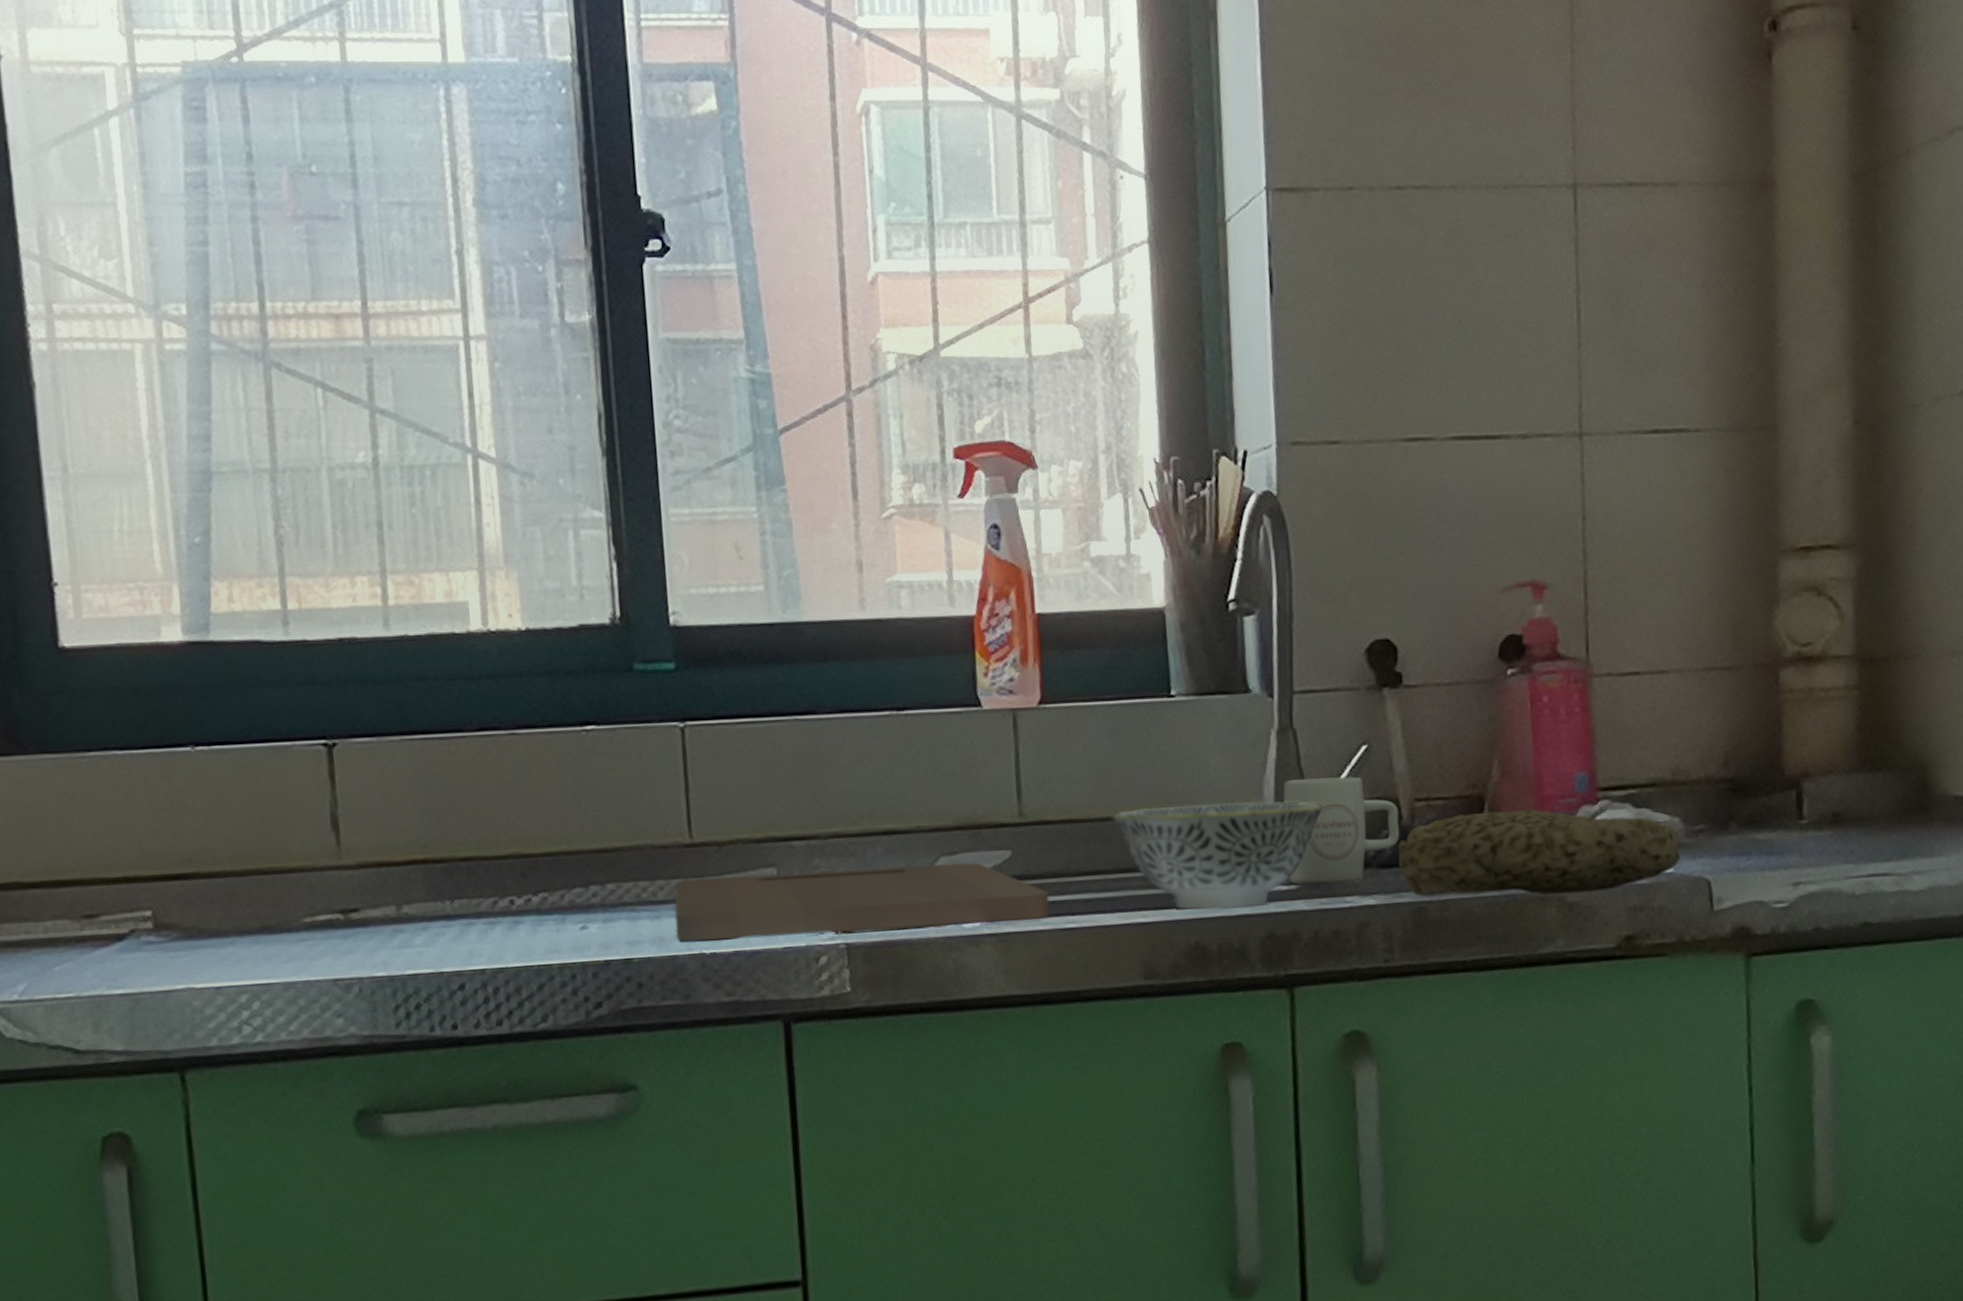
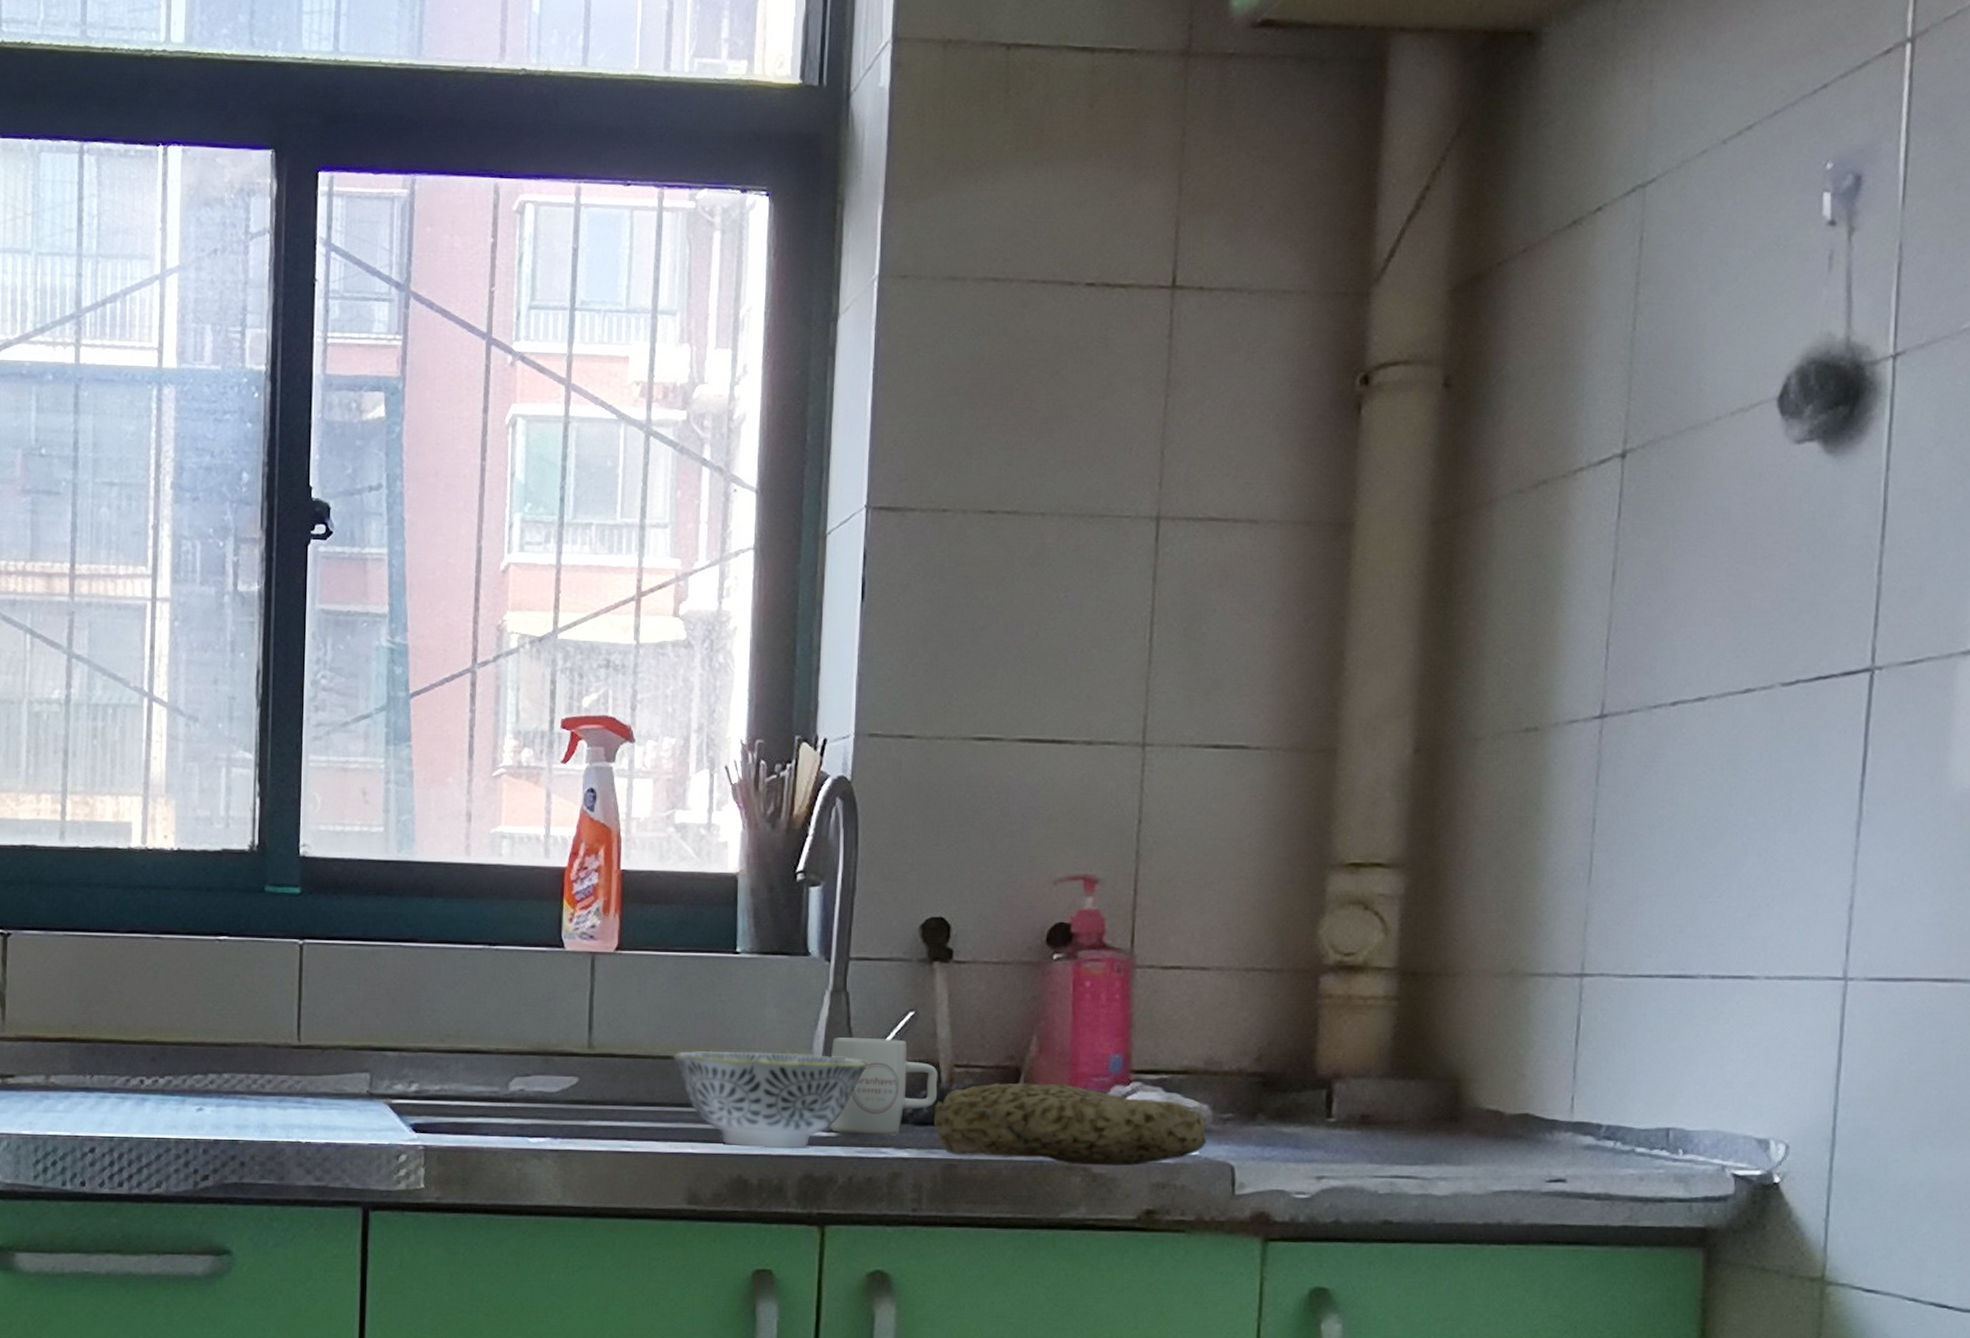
cutting board: present [675,862,1050,943] -> none [278,1077,609,1141]

